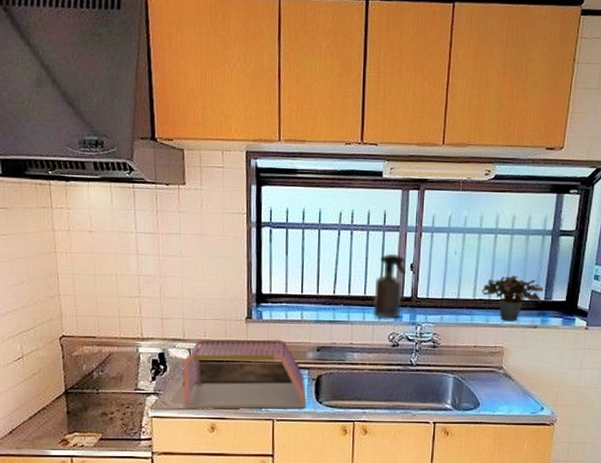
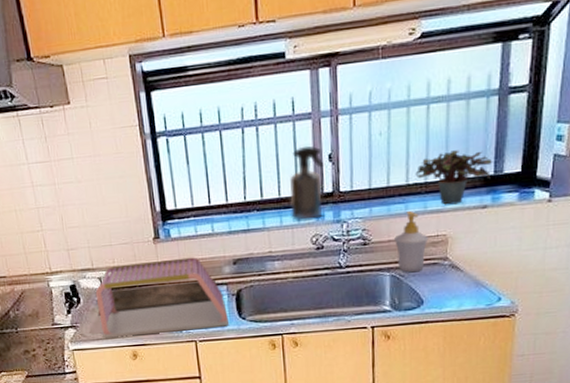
soap bottle: none [460,323,488,377] -> present [394,211,429,273]

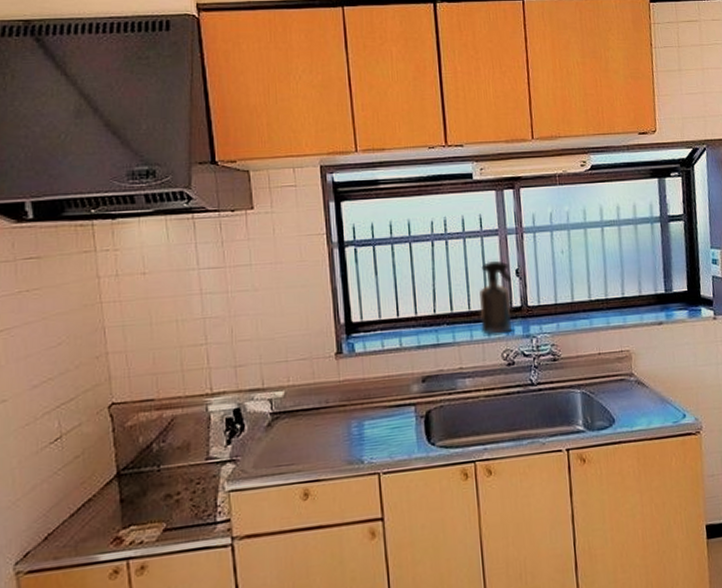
dish rack: present [95,257,230,340] -> none [263,374,418,476]
cutting board: present [99,279,217,315] -> none [266,399,404,445]
soap bottle: present [394,211,429,273] -> none [582,327,614,390]
potted plant: present [415,150,493,205] -> none [596,269,663,321]

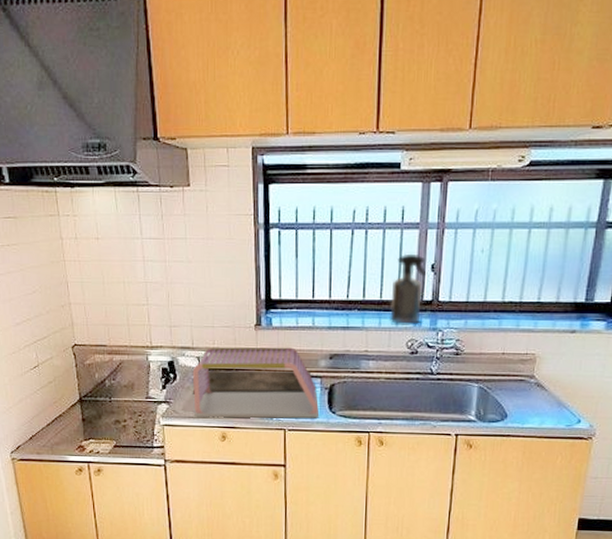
dish rack: none [263,374,418,476] -> present [192,347,320,419]
cutting board: none [266,399,404,445] -> present [193,370,312,394]

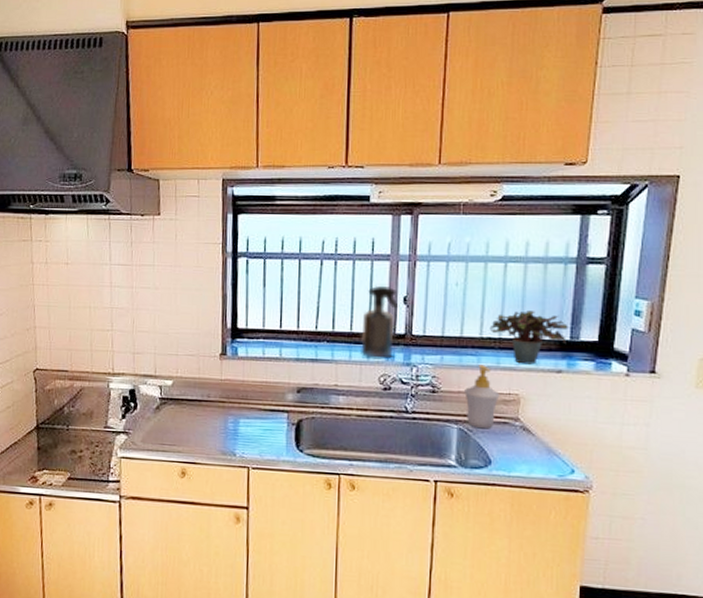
dish rack: present [192,347,320,419] -> none [153,376,286,457]
cutting board: present [193,370,312,394] -> none [154,401,278,428]
soap bottle: none [486,327,518,387] -> present [464,365,500,429]
potted plant: none [511,275,586,326] -> present [489,310,570,365]

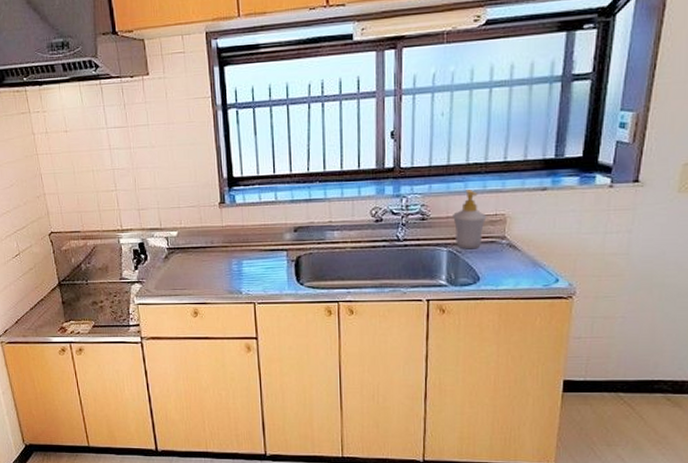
spray bottle: present [359,285,399,360] -> none [351,122,387,194]
potted plant: present [489,310,570,365] -> none [475,133,554,185]

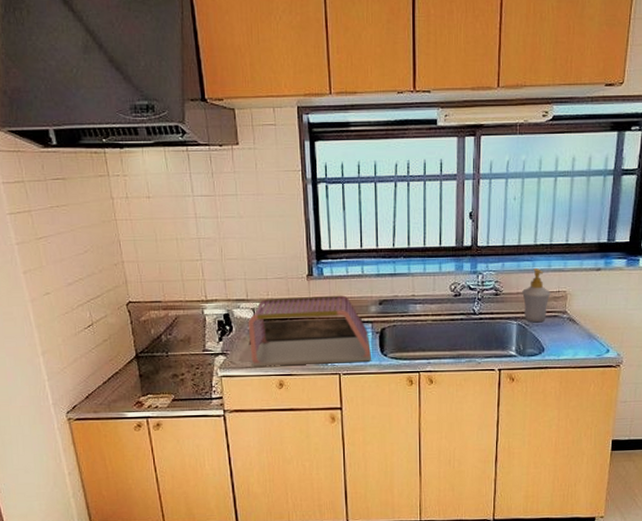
dish rack: none [162,222,288,296] -> present [248,295,372,368]
cutting board: none [164,245,278,272] -> present [249,317,363,344]

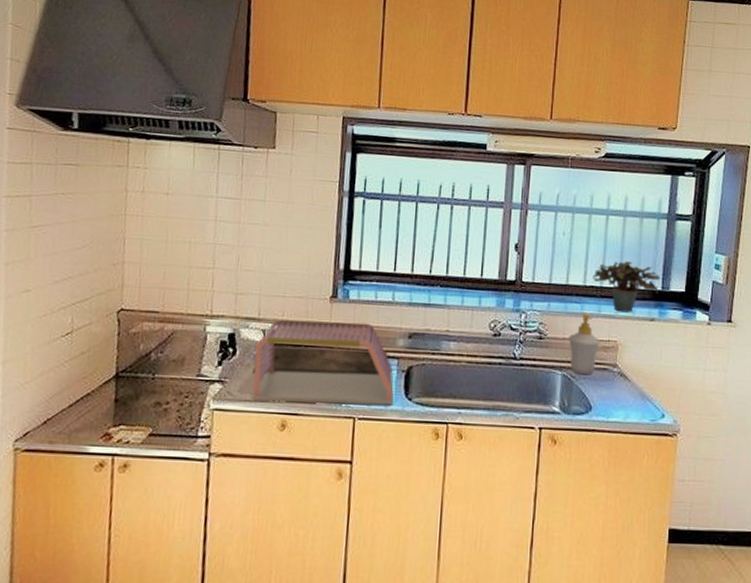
potted plant: none [542,219,607,265] -> present [592,261,661,313]

